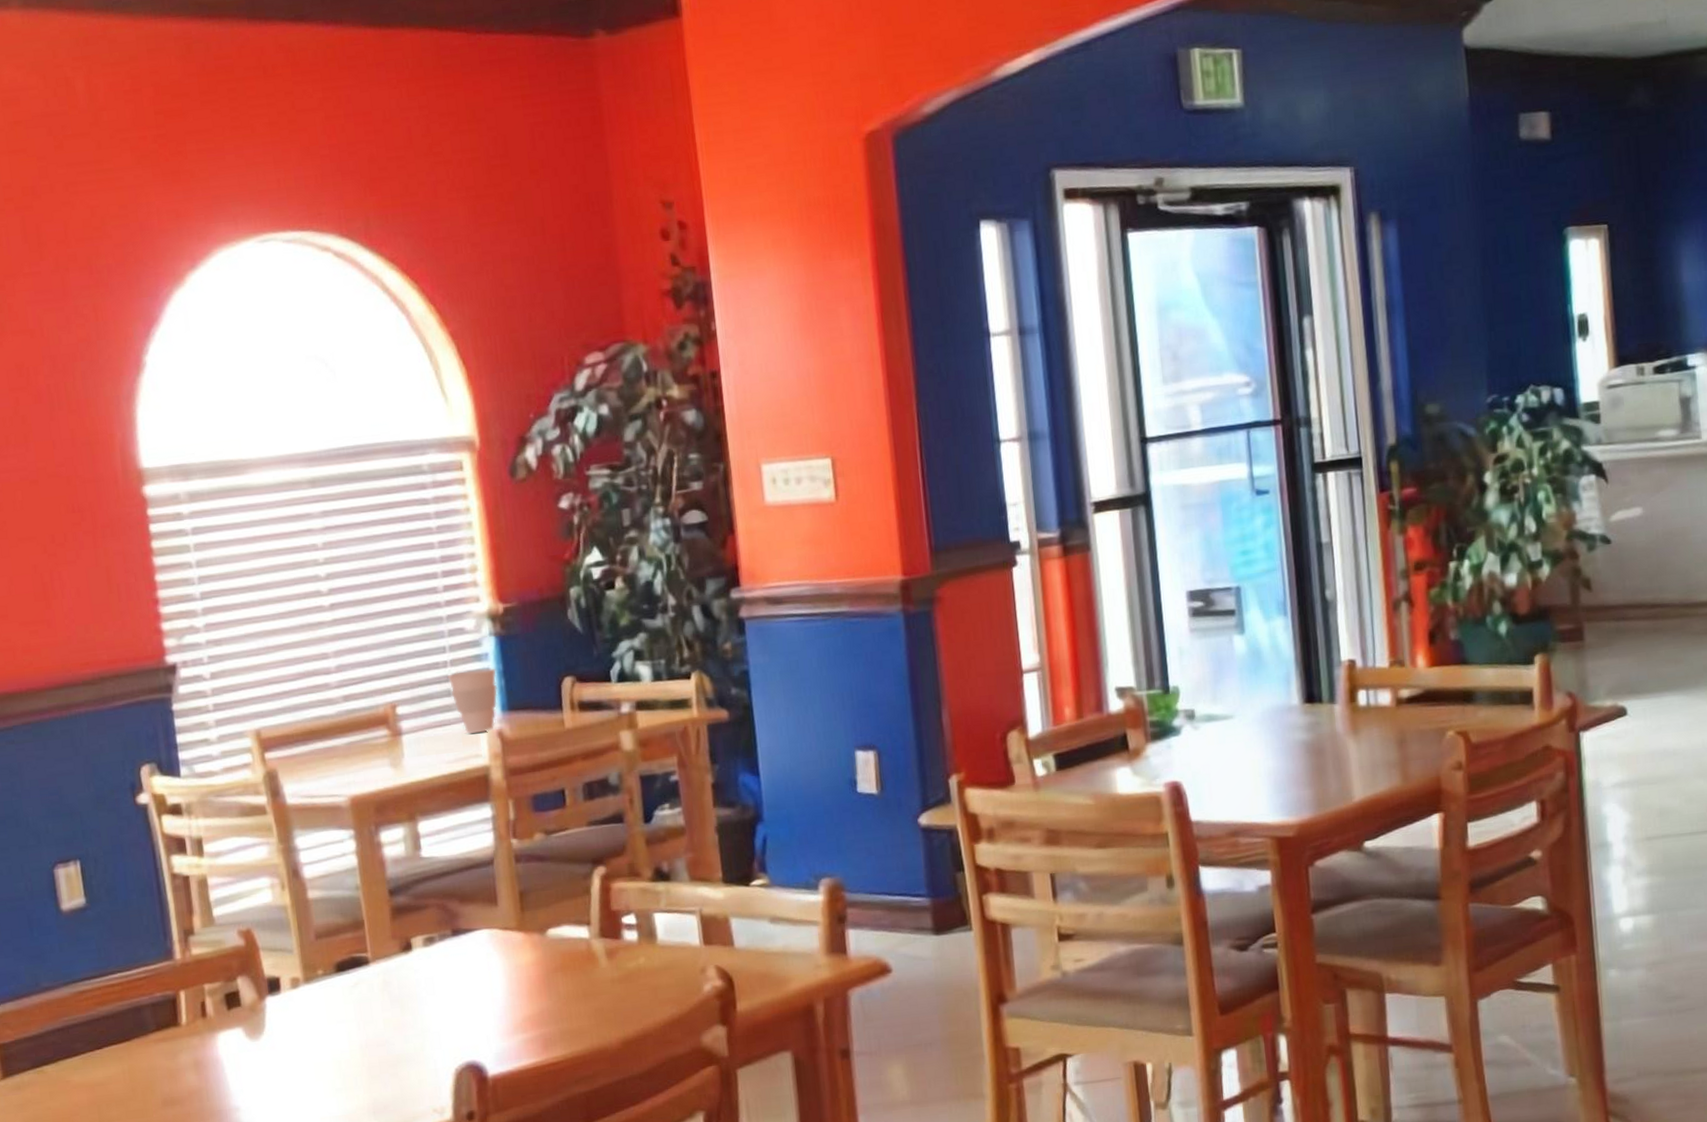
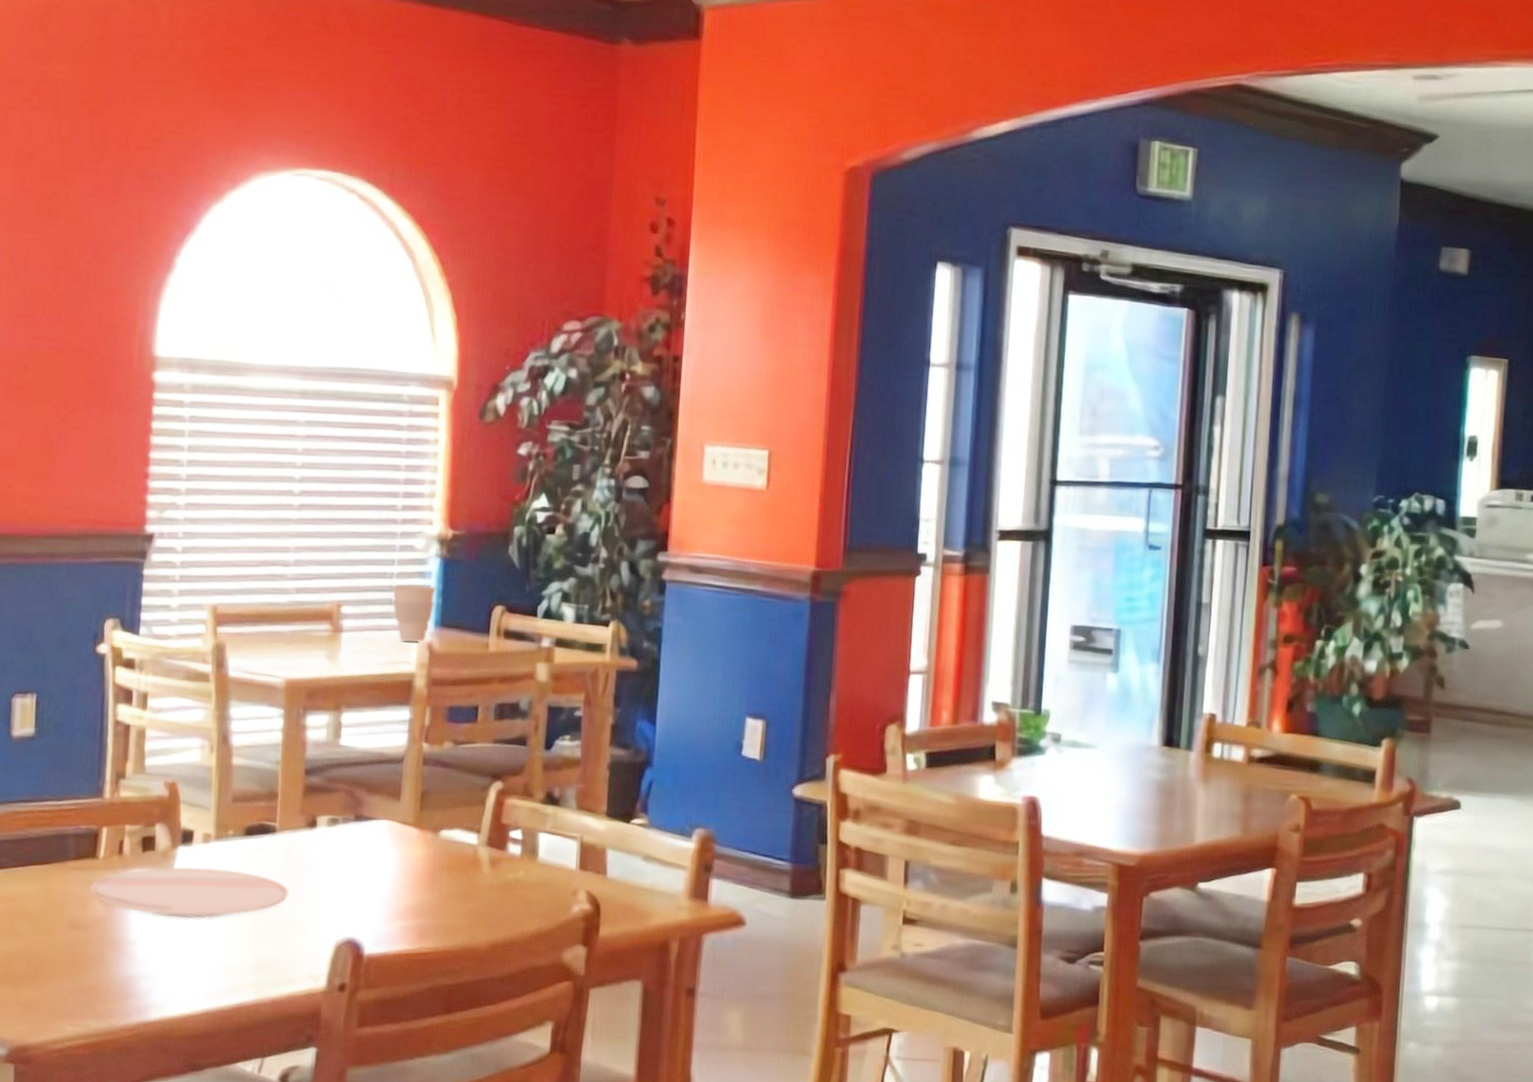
plate: none [177,1011,396,1076] -> present [90,867,289,919]

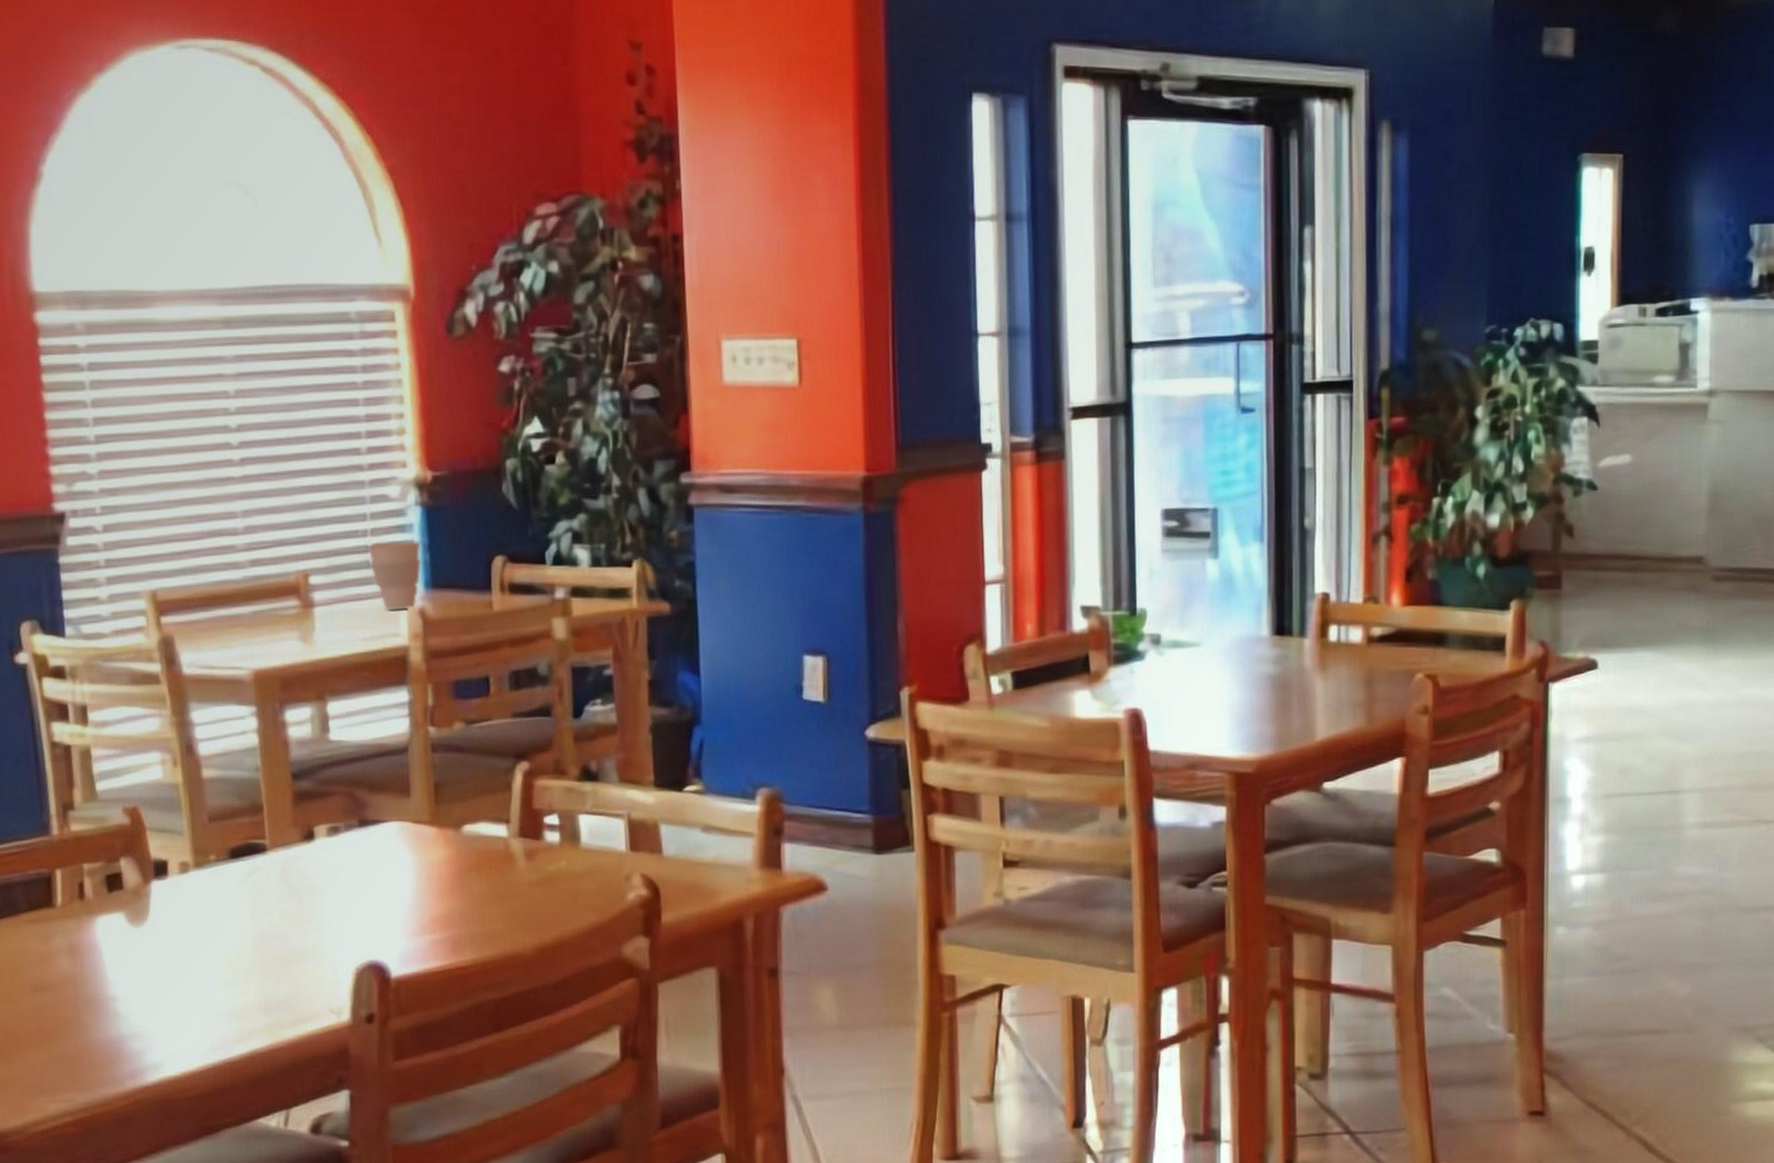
plate: present [90,867,289,919] -> none [51,900,293,964]

